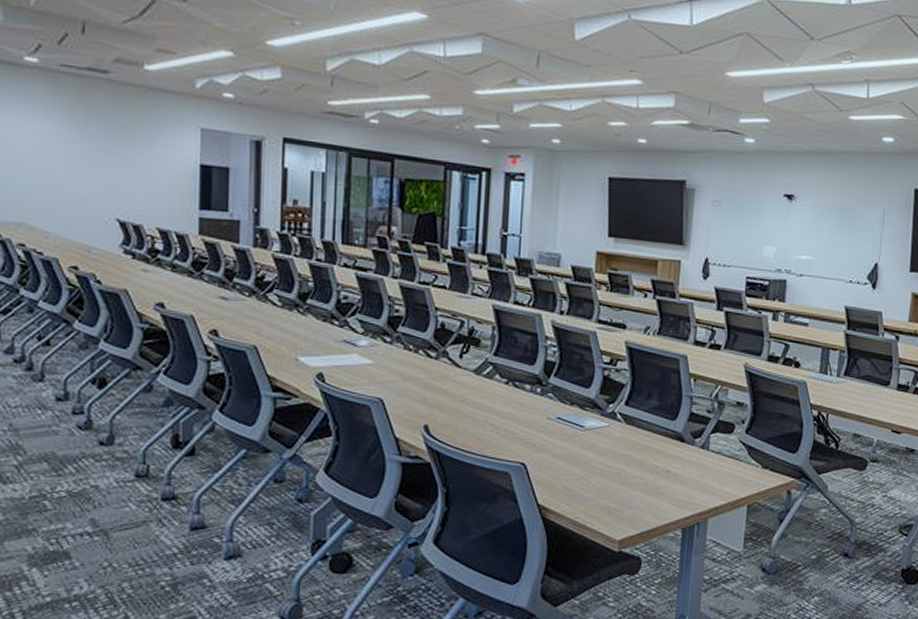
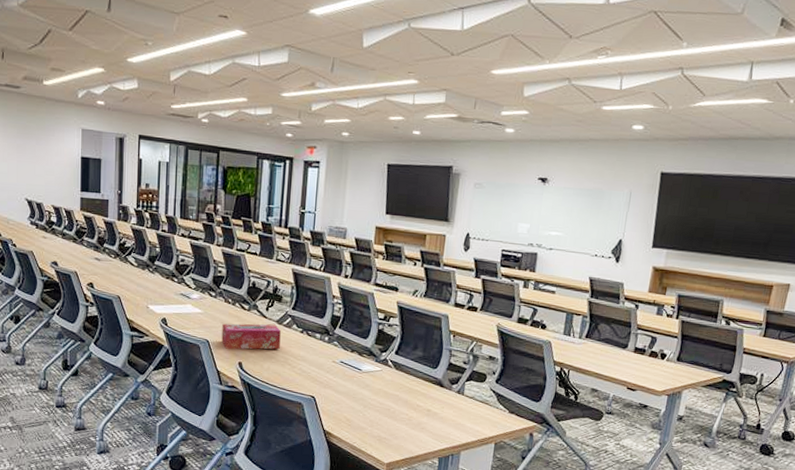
tissue box: none [400,374,480,409] -> present [221,323,281,350]

